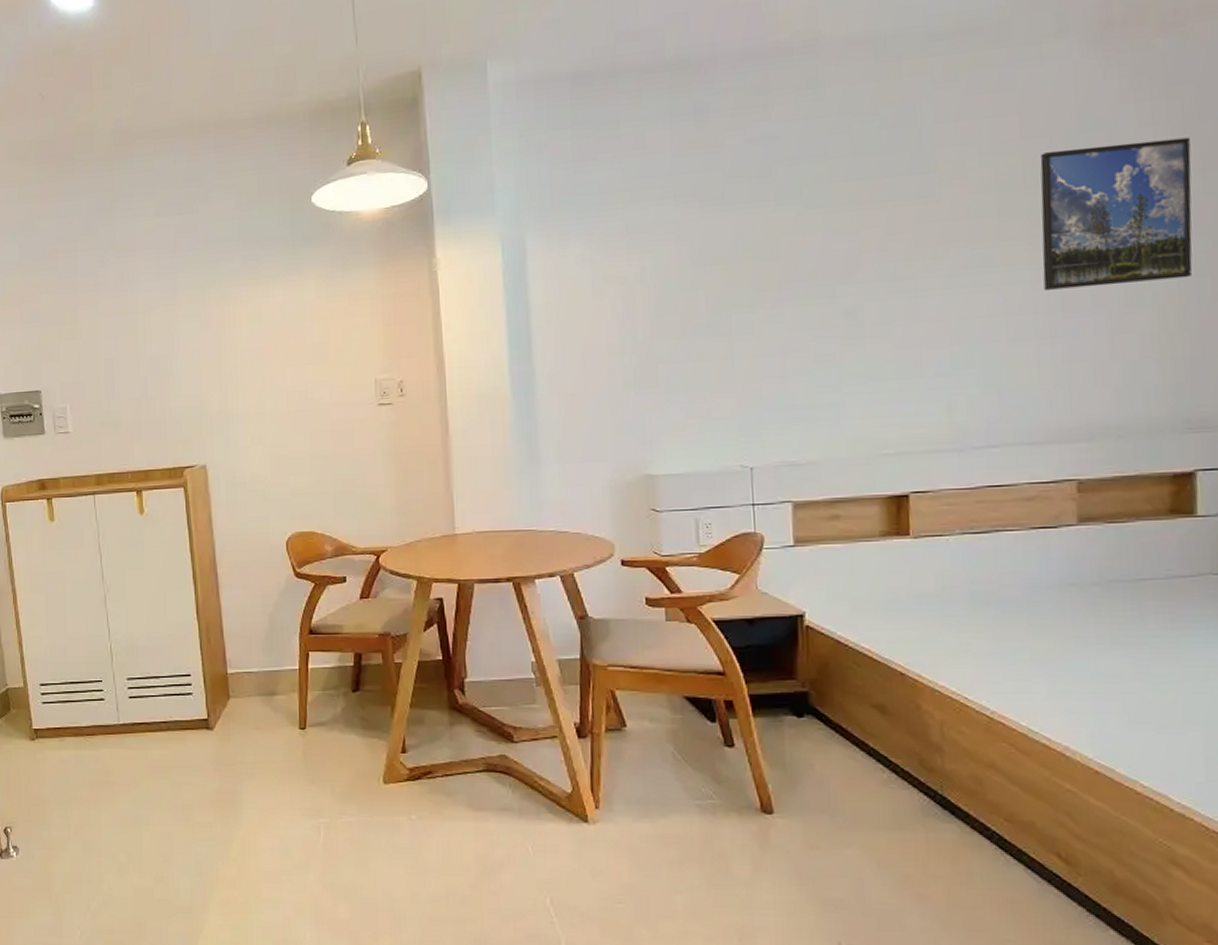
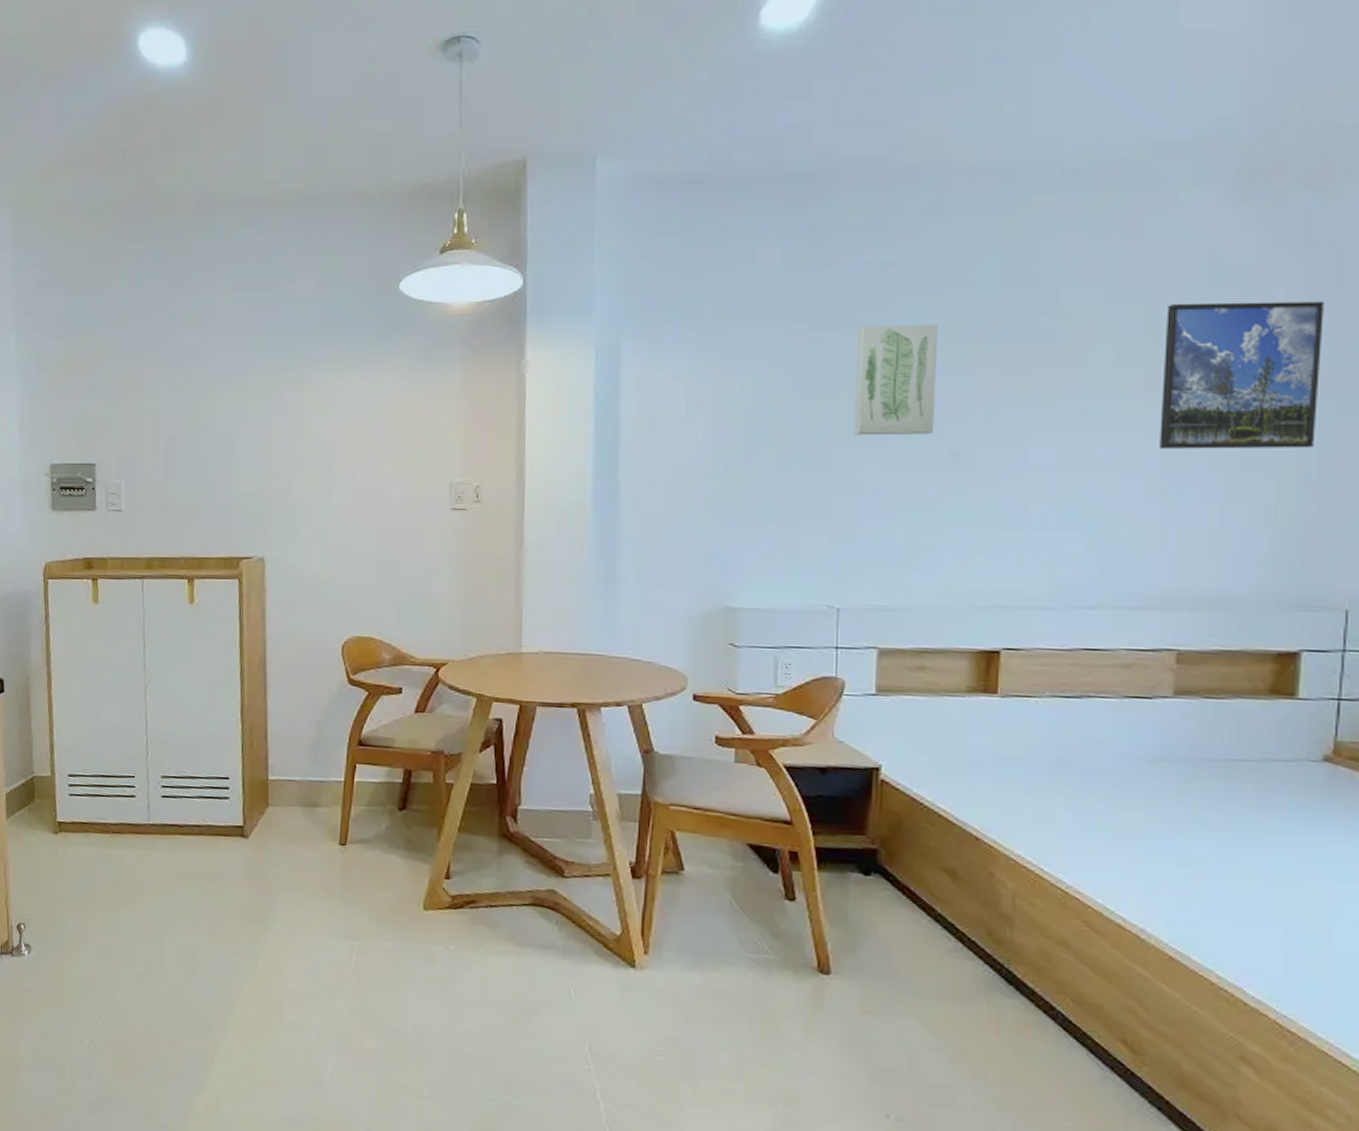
wall art: none [747,191,828,303] -> present [853,325,939,436]

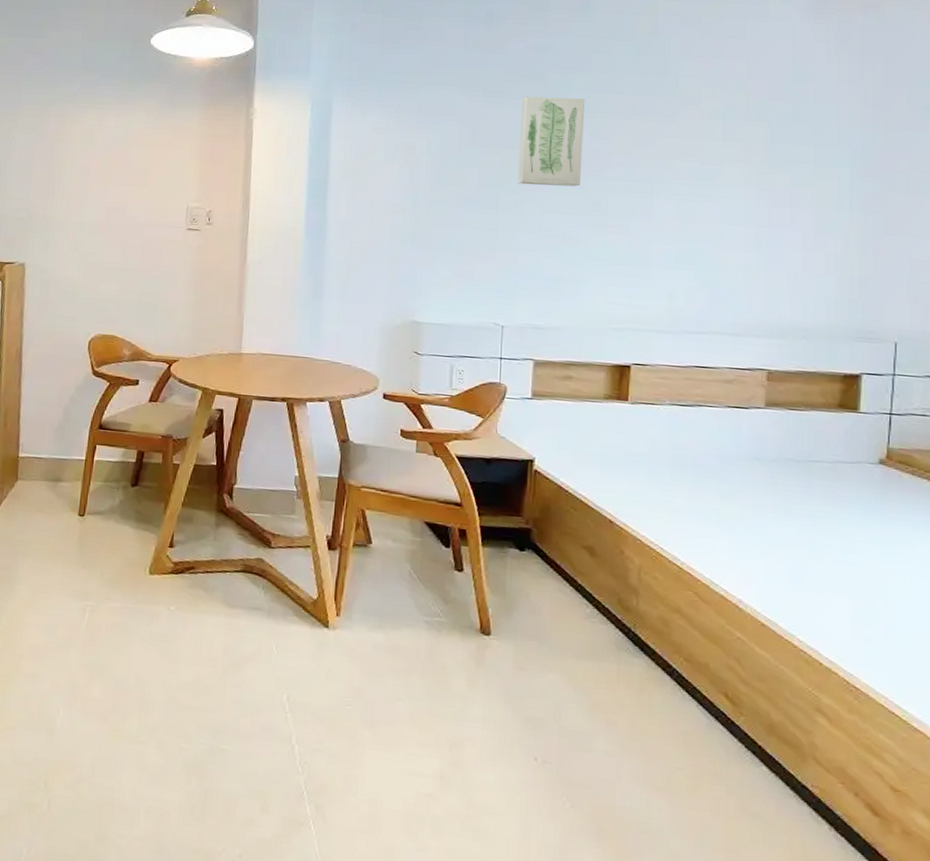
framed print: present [1159,301,1324,449] -> none [754,92,877,213]

